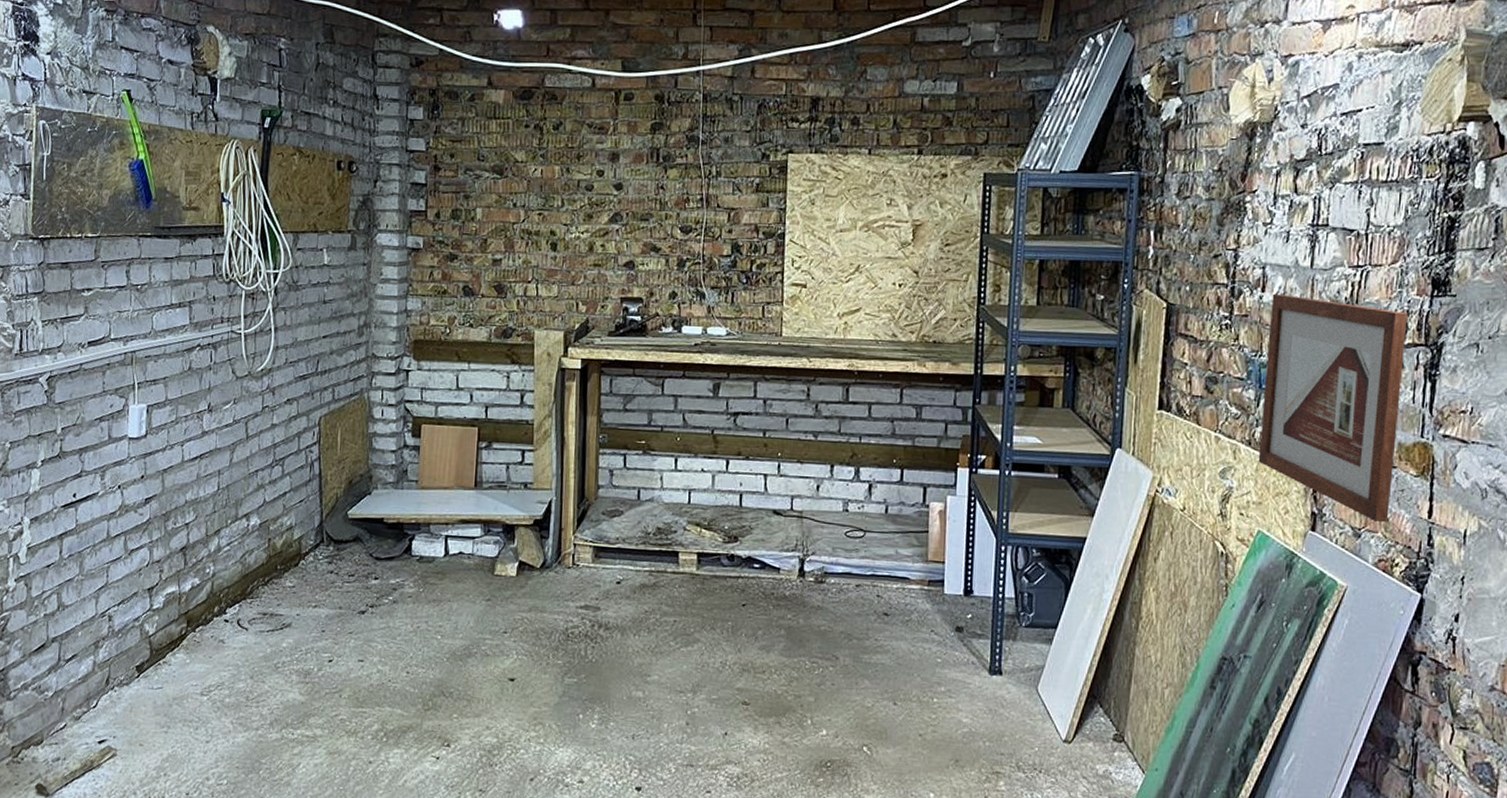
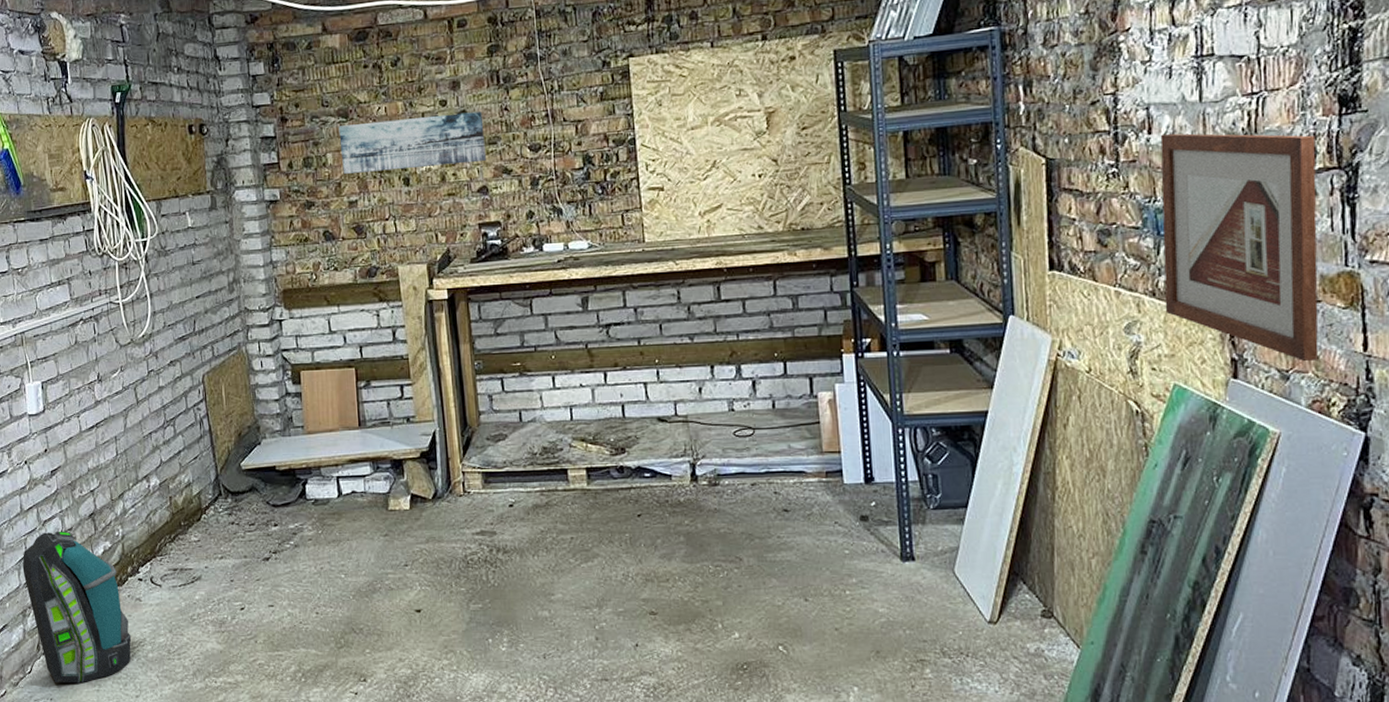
backpack: none [101,562,209,723] -> present [22,531,132,683]
wall art: none [490,182,638,237] -> present [338,111,486,174]

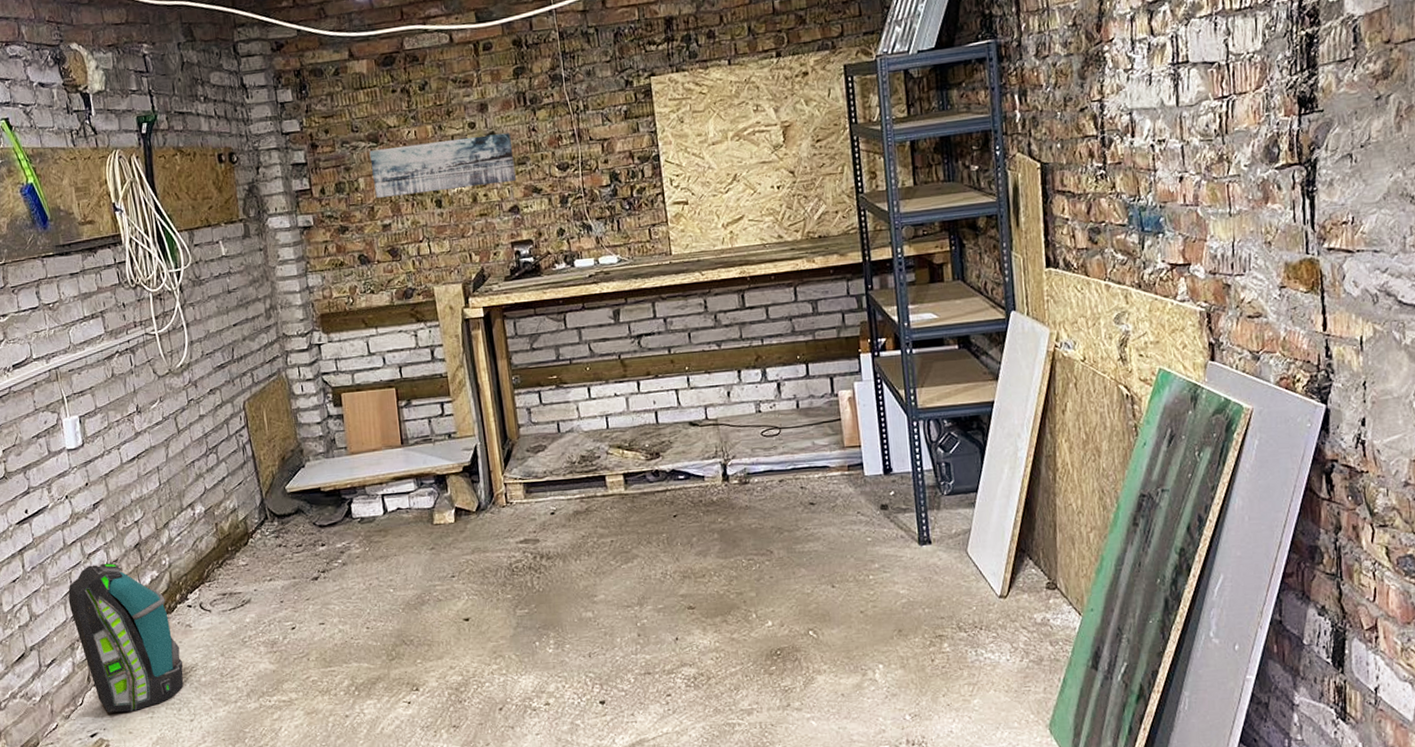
picture frame: present [1160,133,1319,362] -> none [1142,134,1285,343]

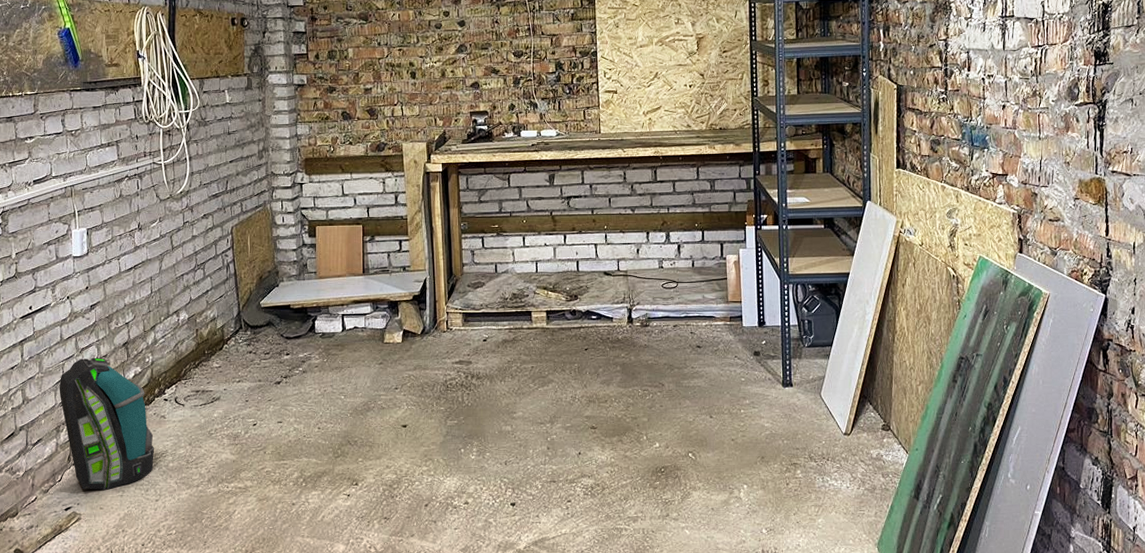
wall art: present [369,133,516,198] -> none [359,23,479,66]

